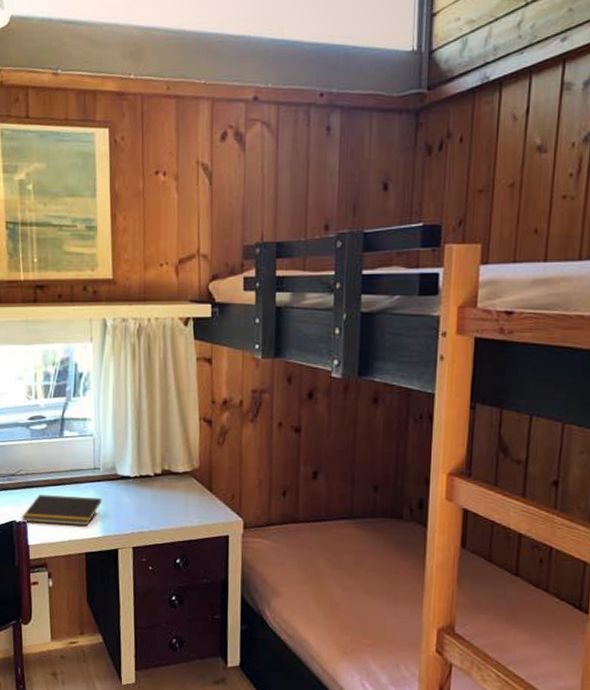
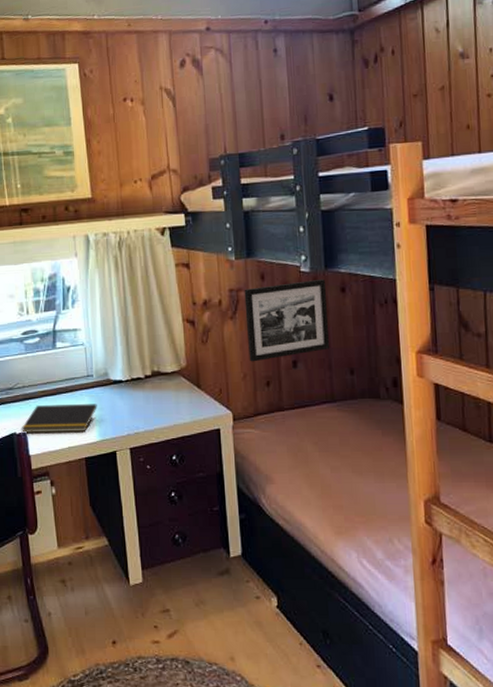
picture frame: none [267,386,358,470] -> present [244,278,330,362]

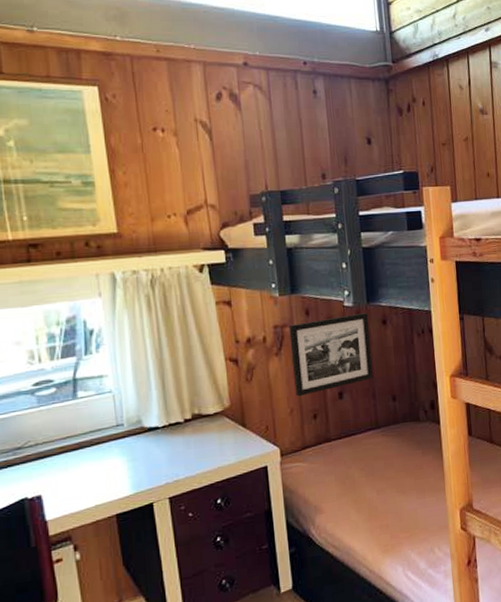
notepad: present [21,404,97,433] -> none [34,455,130,496]

